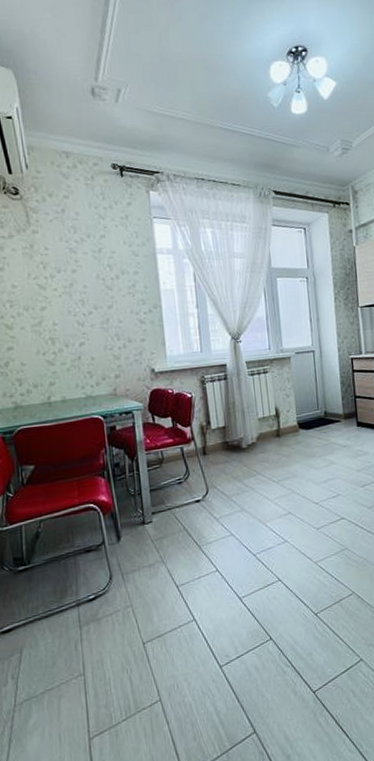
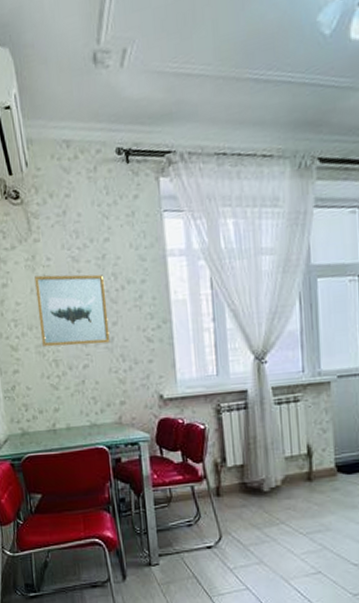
wall art: none [32,262,106,327] -> present [34,274,110,348]

